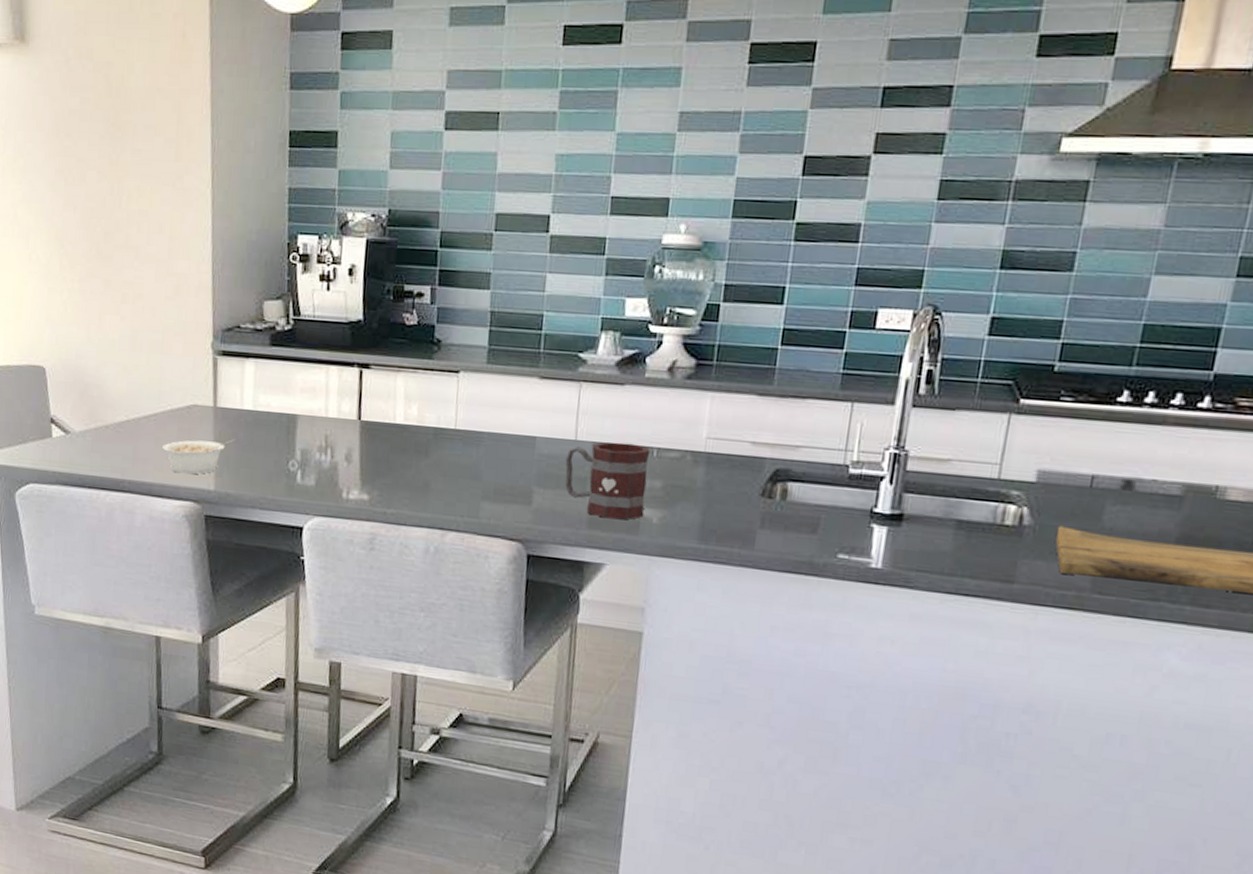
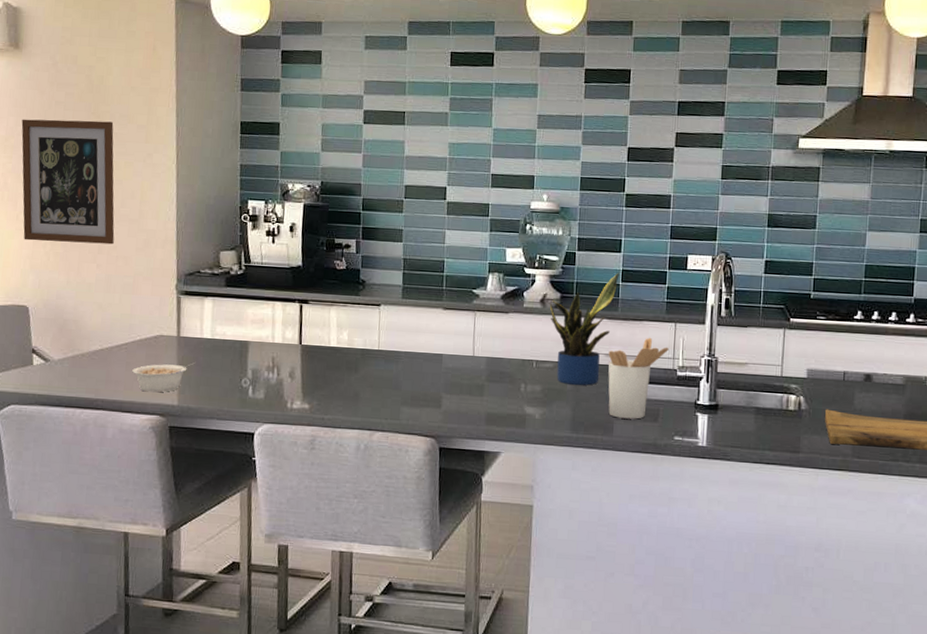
wall art: none [31,133,140,292] -> present [21,119,115,245]
mug: present [565,441,650,520] -> none [466,356,531,417]
potted plant: none [679,333,779,483] -> present [549,273,619,386]
utensil holder: none [750,421,840,529] -> present [608,337,669,419]

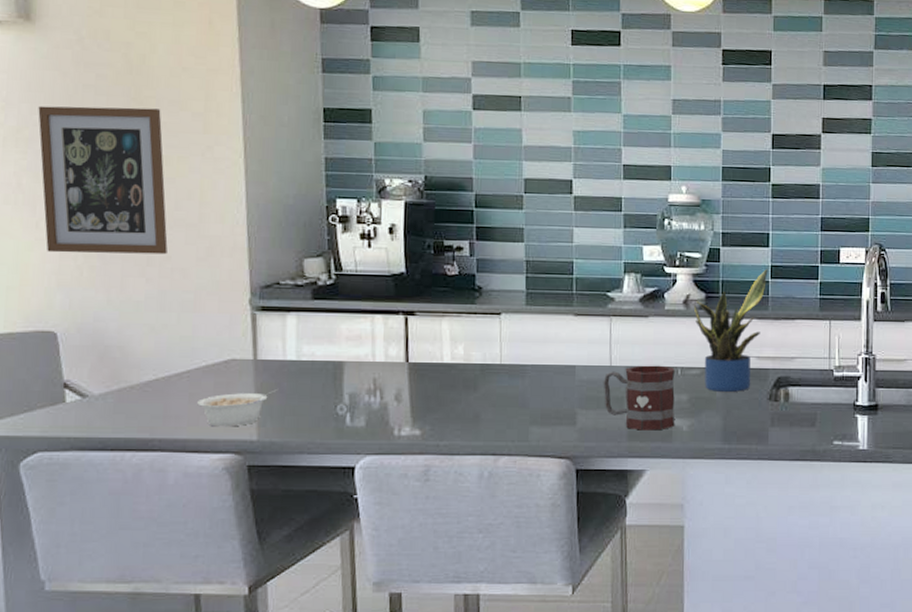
mug: none [466,356,531,417] -> present [603,365,675,431]
utensil holder: present [608,337,669,419] -> none [759,336,824,425]

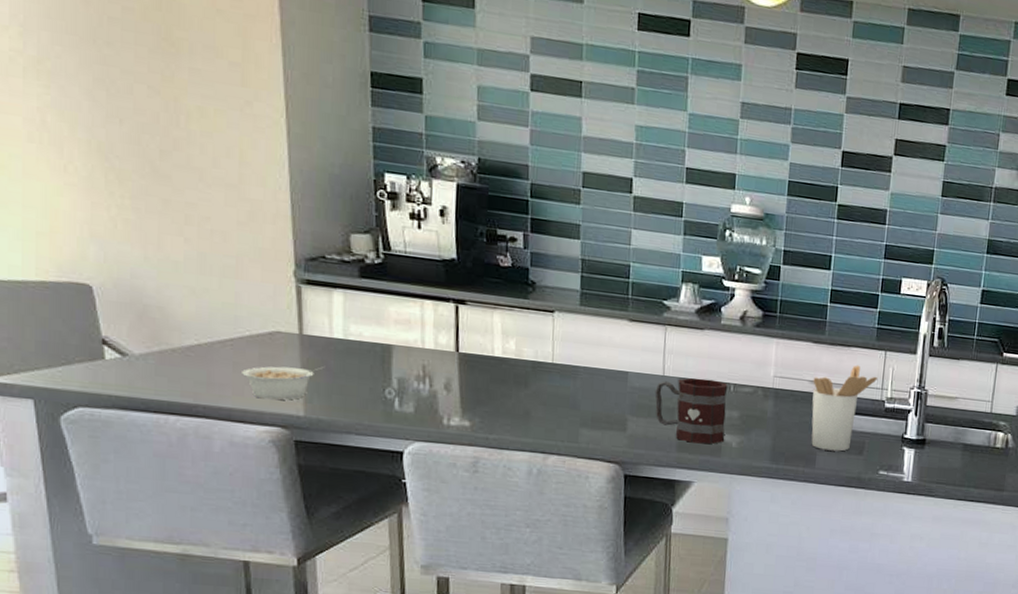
wall art: present [38,106,168,255] -> none [60,36,206,215]
potted plant: present [693,269,768,392] -> none [750,293,828,414]
utensil holder: none [759,336,824,425] -> present [811,365,877,452]

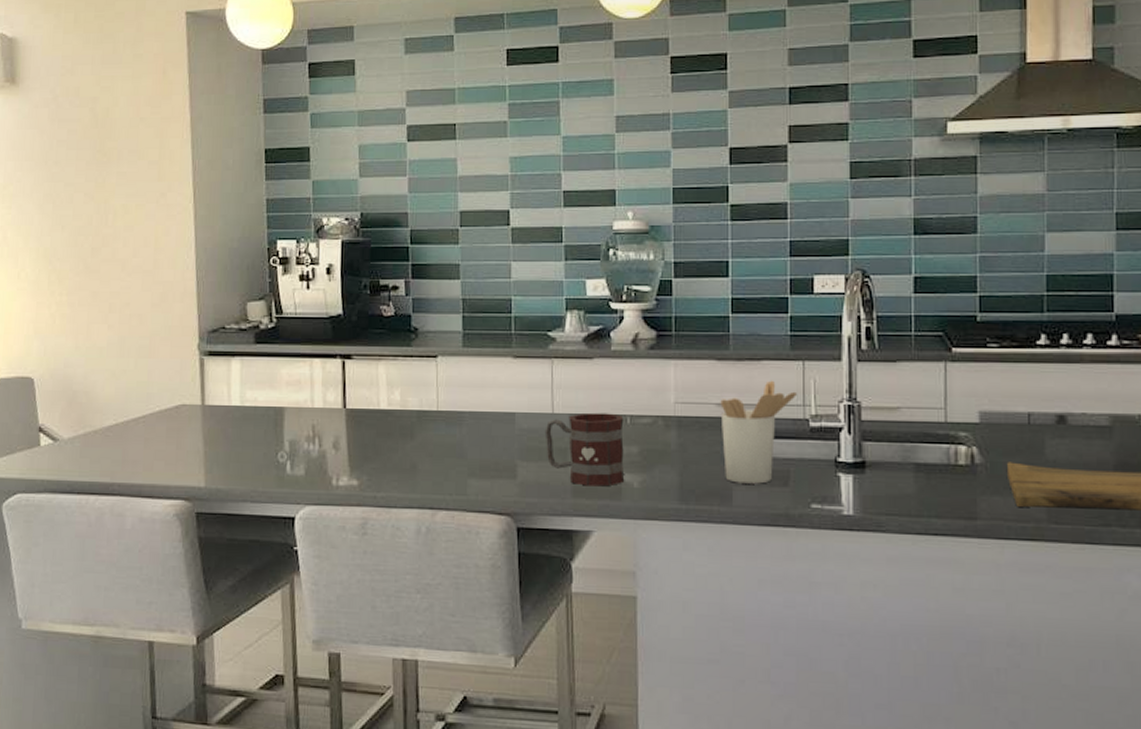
legume: present [242,365,326,400] -> none [152,434,224,473]

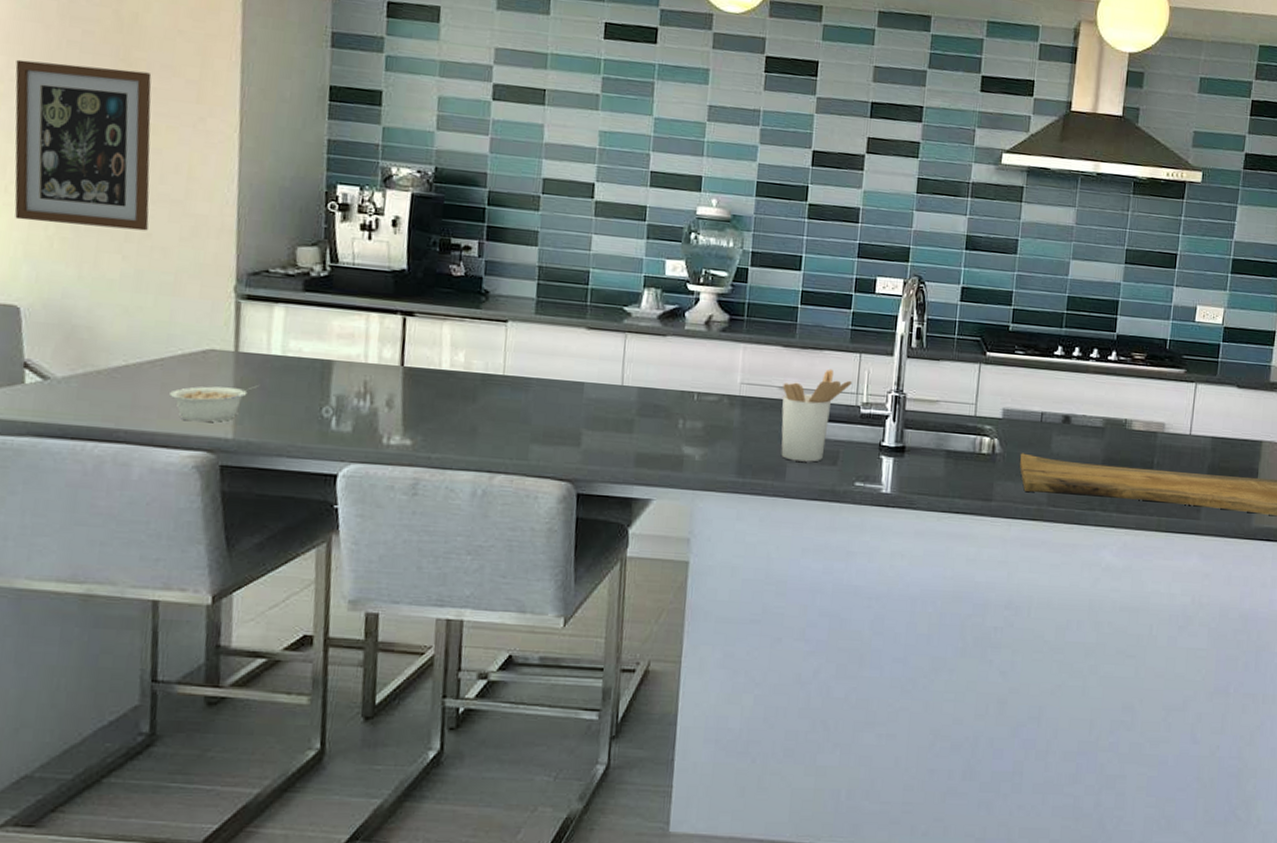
wall art: none [20,159,127,302] -> present [14,59,152,231]
legume: none [152,434,224,473] -> present [169,384,260,423]
mug: present [545,412,625,487] -> none [612,387,691,458]

